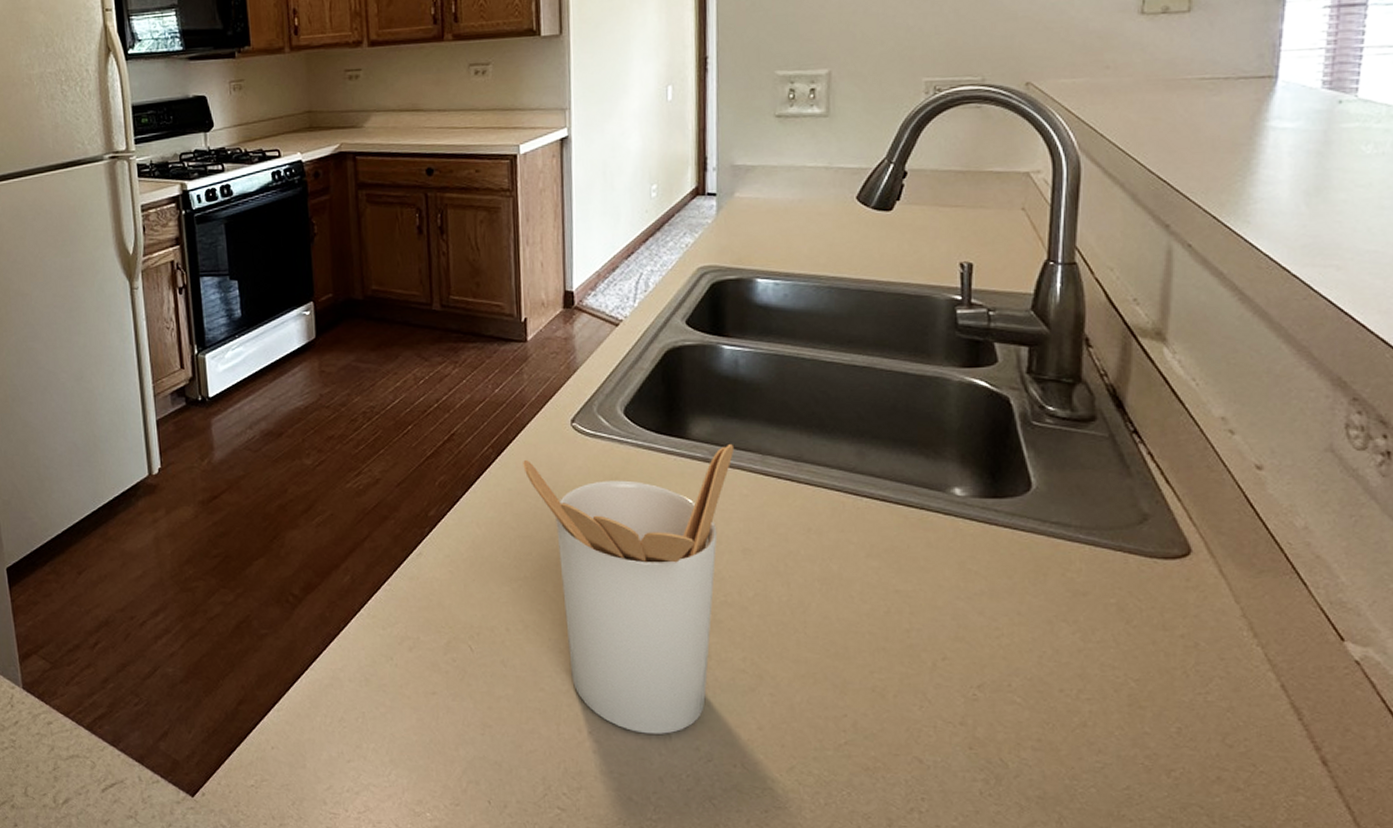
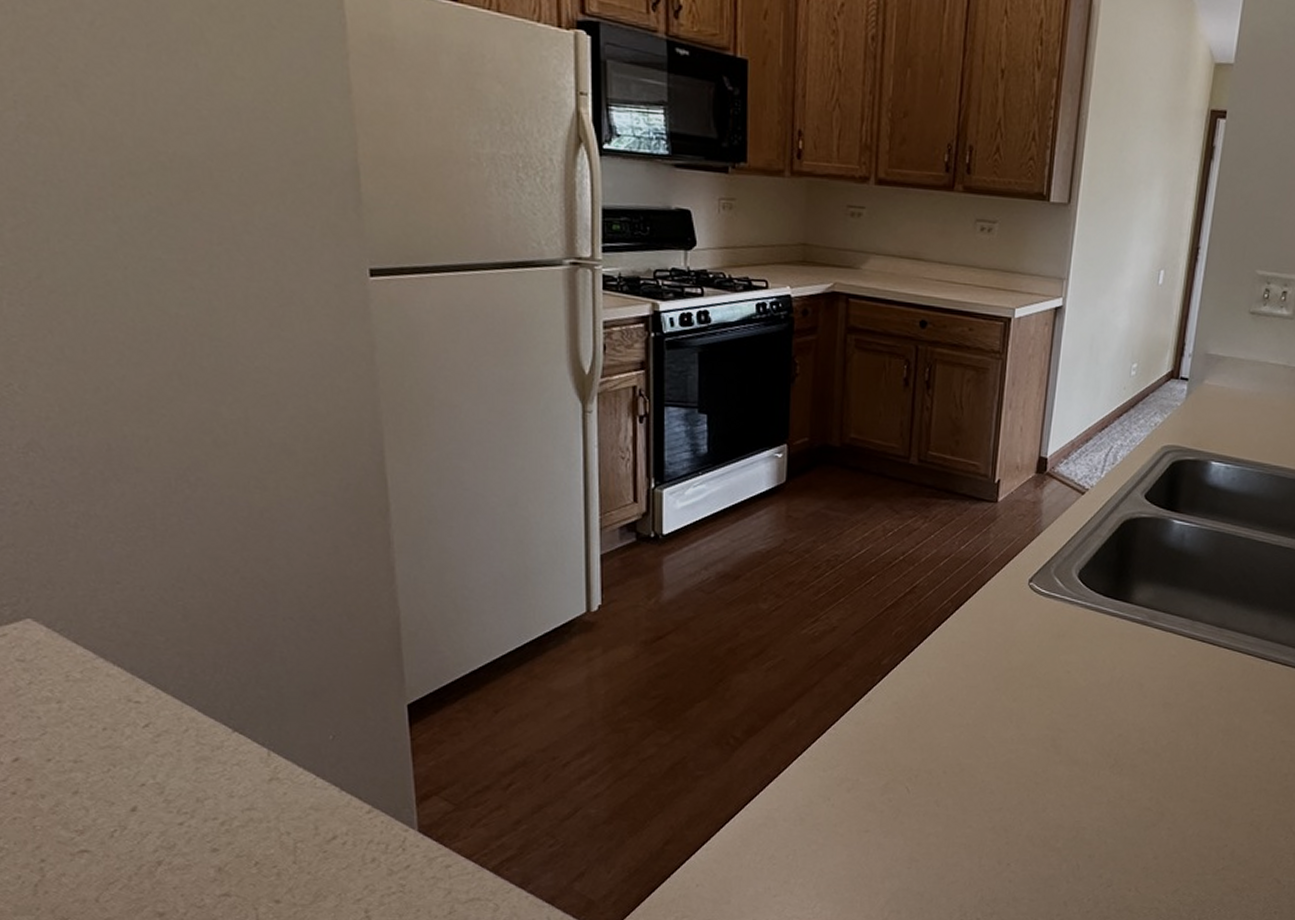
utensil holder: present [523,443,735,734] -> none [978,609,1170,864]

